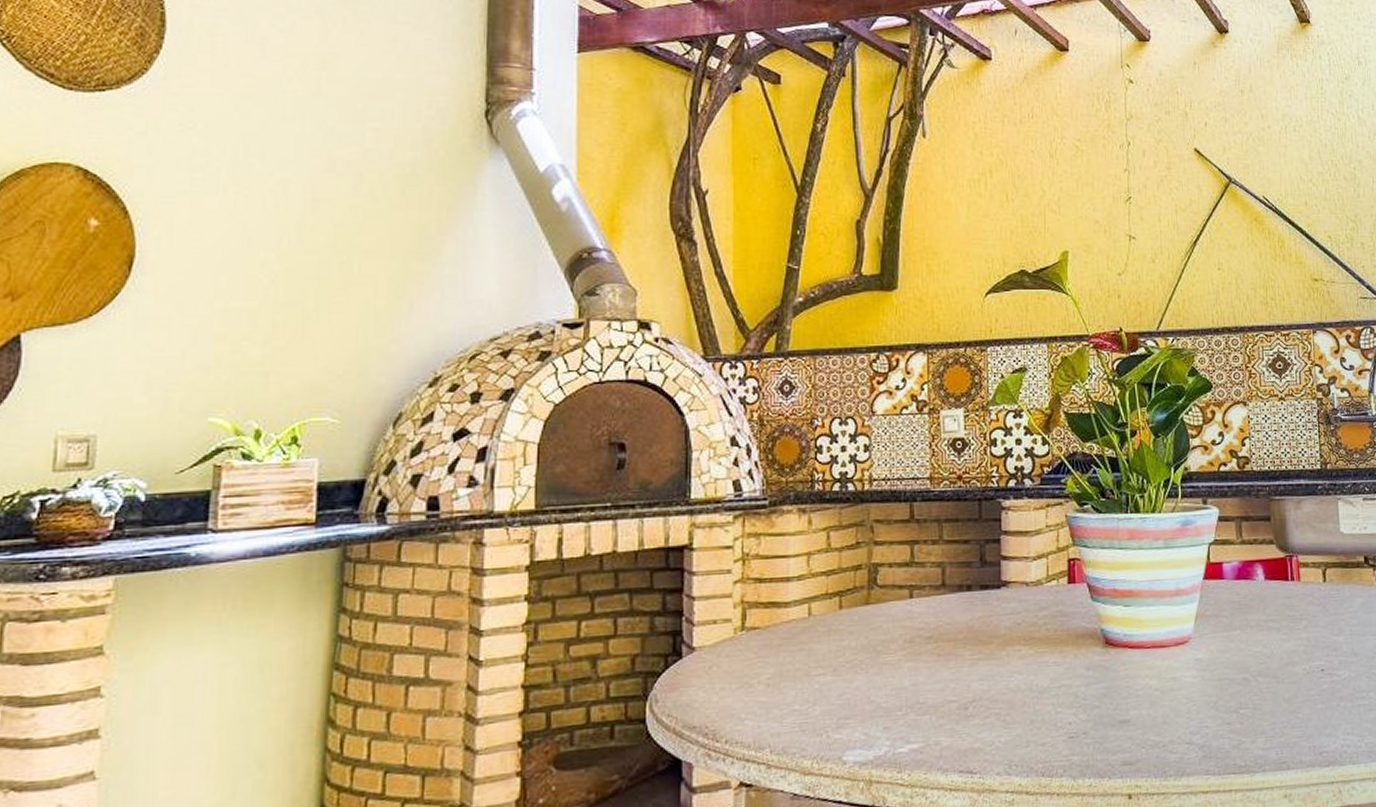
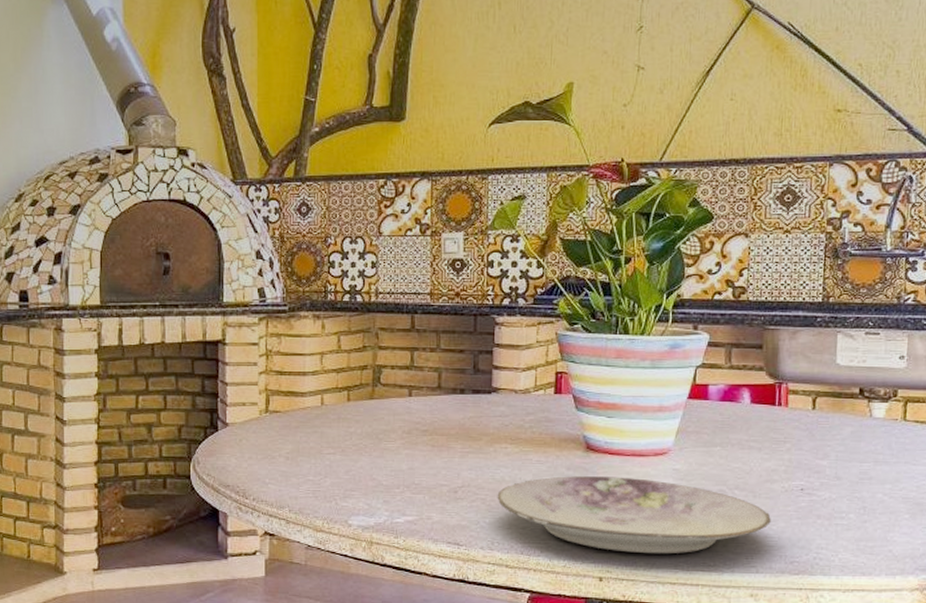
plate: none [1012,673,1296,761] -> present [497,476,771,554]

